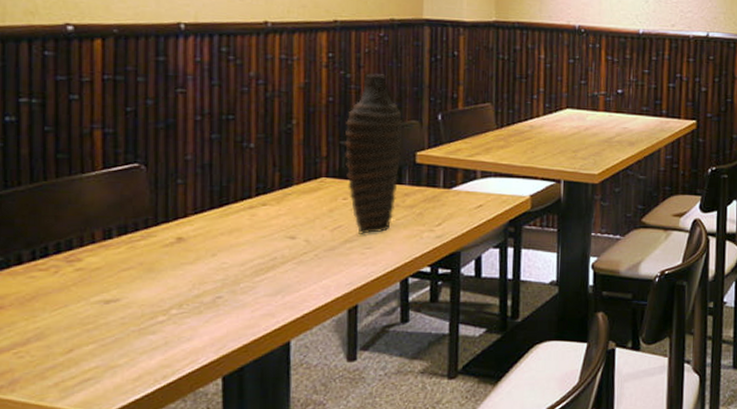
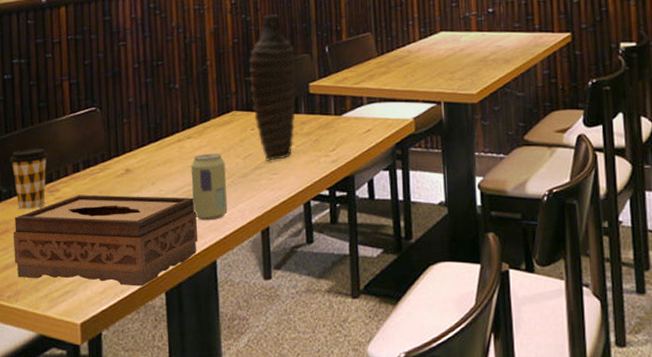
coffee cup: none [9,208,68,283] -> present [10,148,48,210]
tissue box: none [9,266,269,372] -> present [13,194,198,287]
beverage can: none [264,223,309,298] -> present [191,153,228,221]

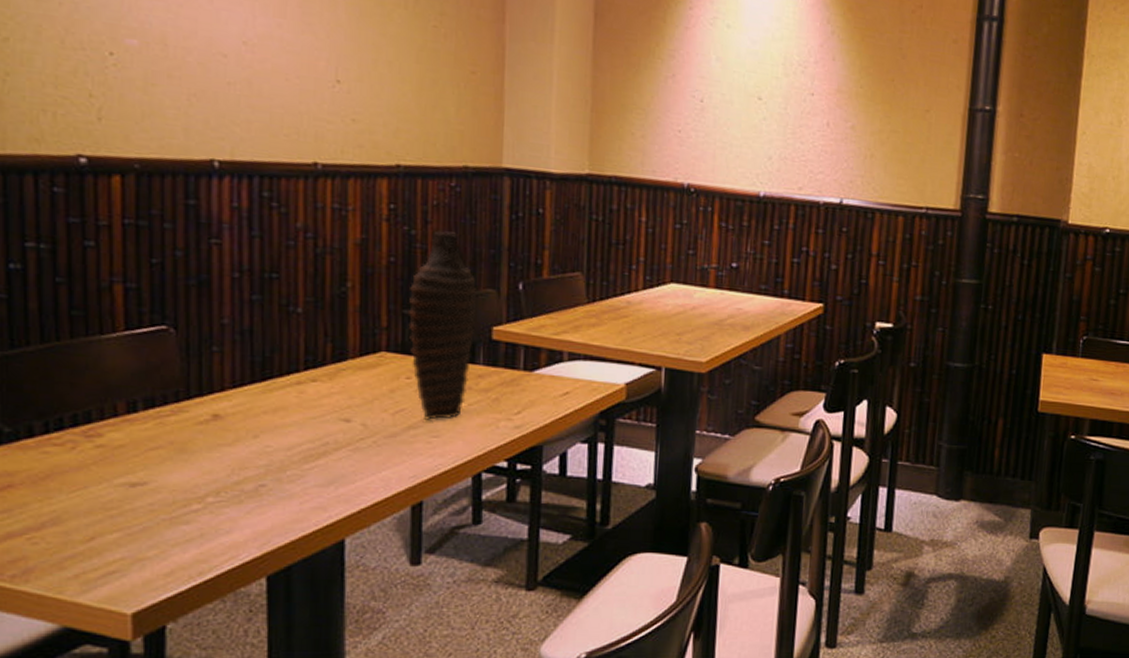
coffee cup: present [10,148,48,210] -> none [18,373,85,459]
tissue box: present [13,194,198,287] -> none [21,443,320,568]
beverage can: present [191,153,228,221] -> none [314,403,366,490]

